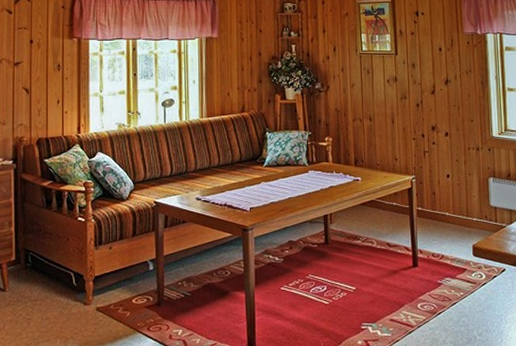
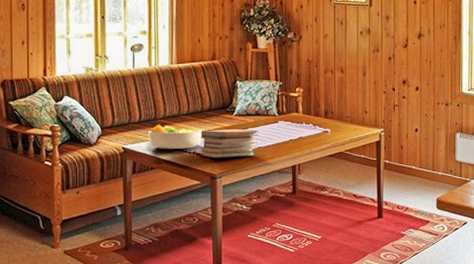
fruit bowl: none [180,177,233,203] -> present [149,124,202,150]
book stack: none [231,180,289,210] -> present [201,129,258,159]

